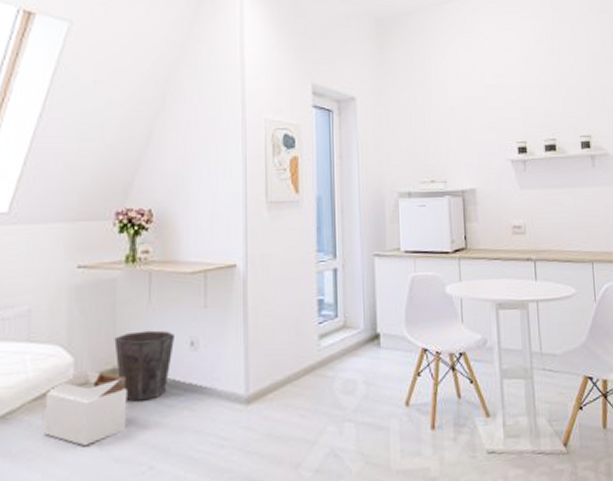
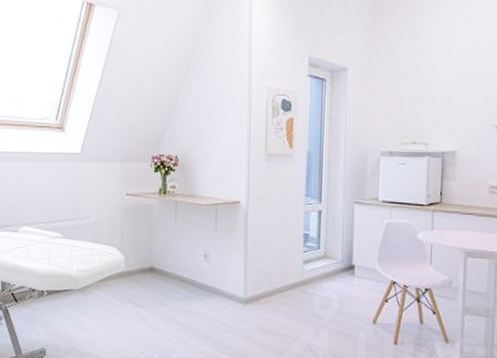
stool: present [44,370,127,447] -> none [107,266,160,316]
waste bin: present [114,330,174,402] -> none [151,243,193,292]

